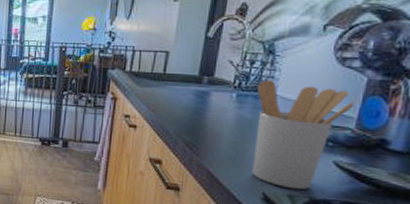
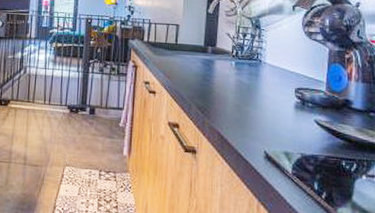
utensil holder: present [252,79,354,190] -> none [251,49,323,147]

